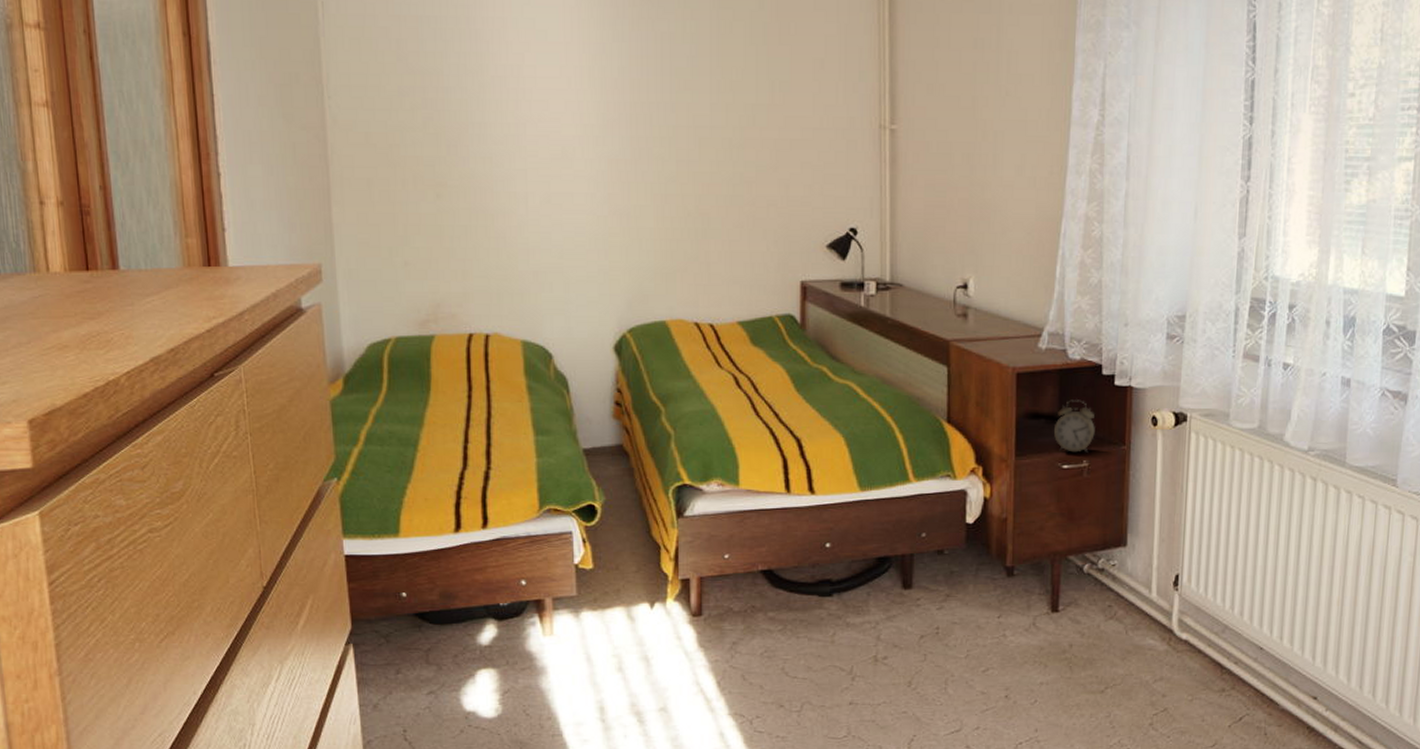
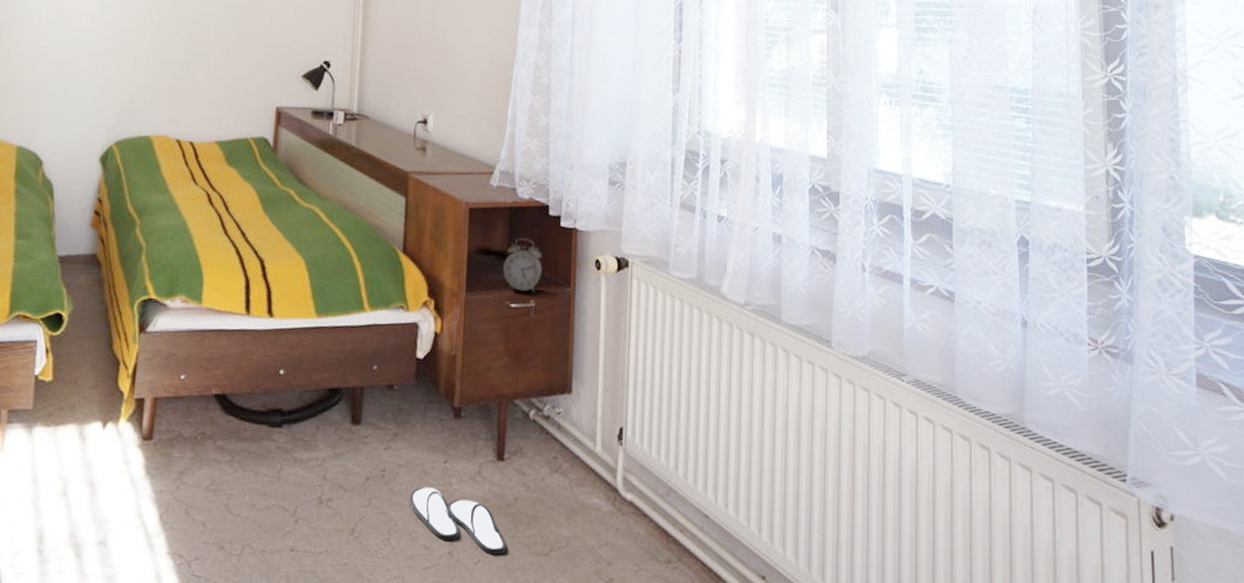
slippers: none [965,640,1062,694] -> present [410,487,506,554]

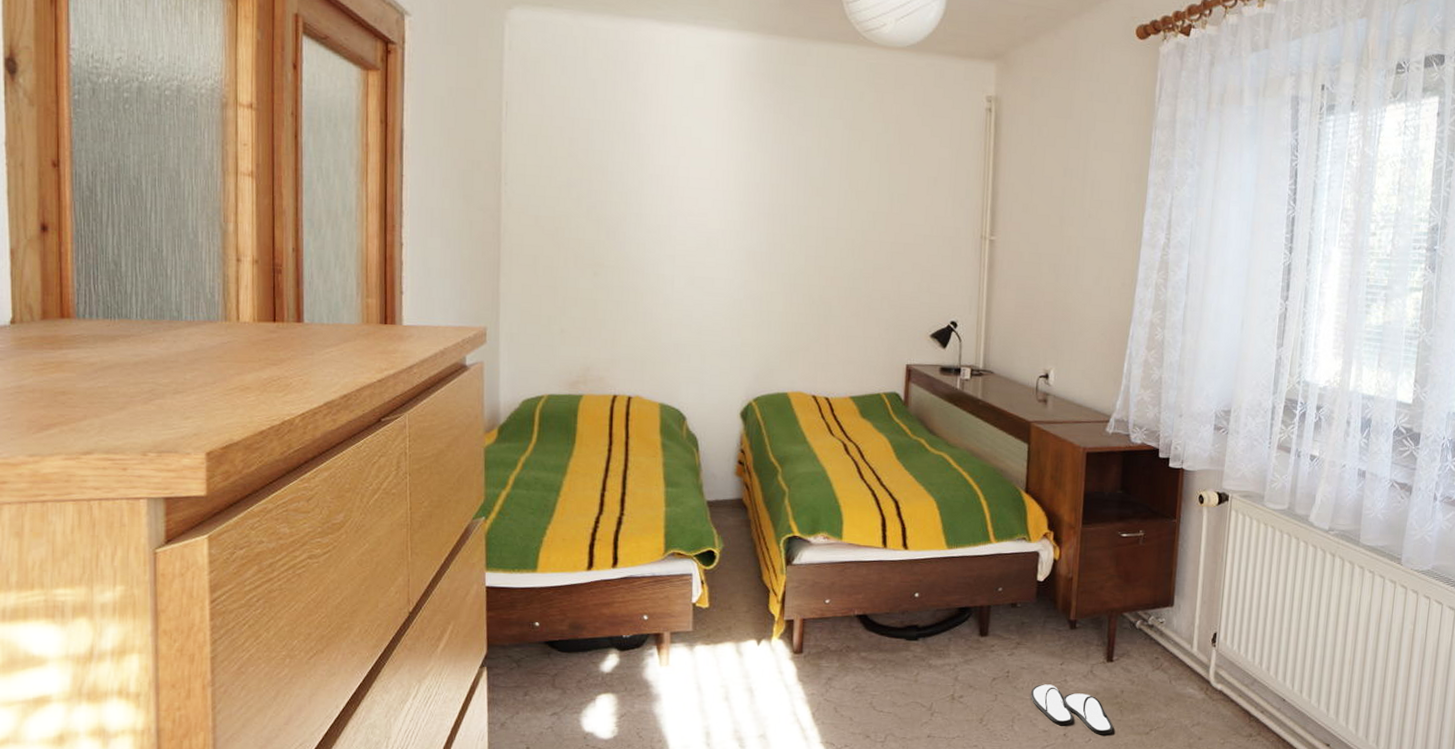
alarm clock: present [502,238,542,293] -> none [1115,477,1151,524]

